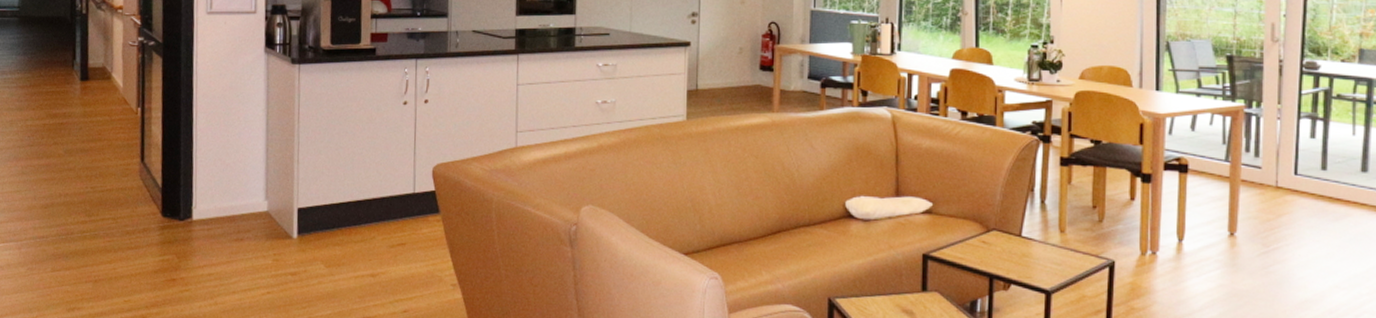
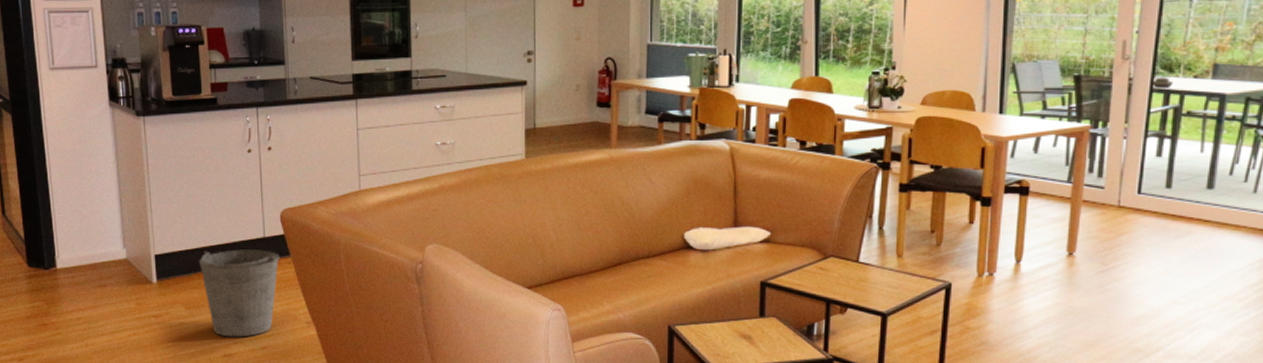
bucket: none [343,205,428,299] -> present [198,250,279,337]

